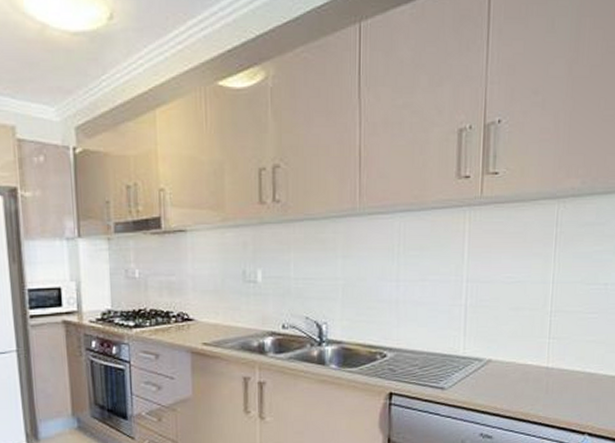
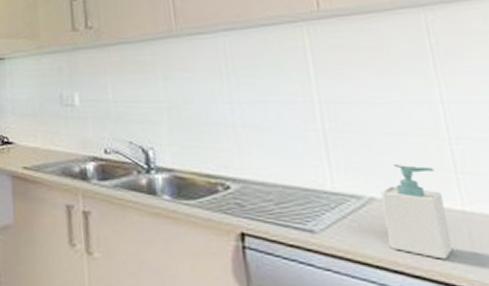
soap bottle: none [494,333,536,403] -> present [381,165,454,260]

